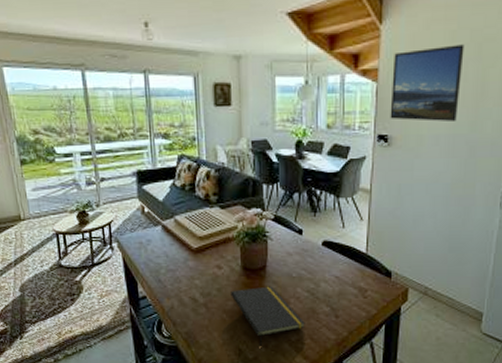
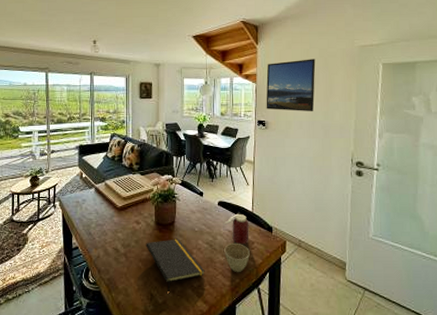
jar: none [329,255,362,293] -> present [224,213,249,245]
cup: none [329,290,362,324] -> present [224,242,250,272]

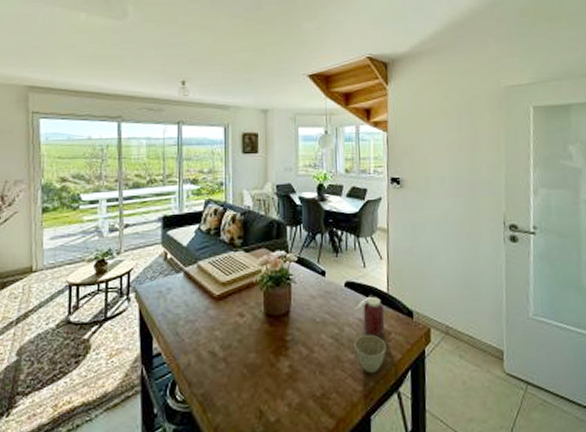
notepad: present [146,239,205,291] -> none [252,333,330,405]
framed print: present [266,59,316,111] -> none [399,102,458,165]

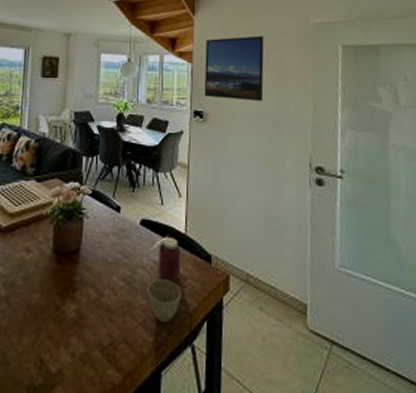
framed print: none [399,102,458,165] -> present [204,36,264,101]

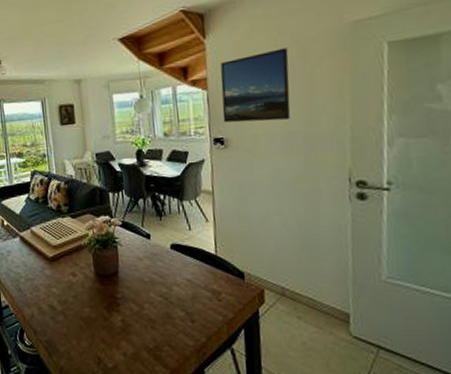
jar: present [147,236,181,282] -> none [180,257,215,296]
cup: present [147,278,181,322] -> none [183,294,217,329]

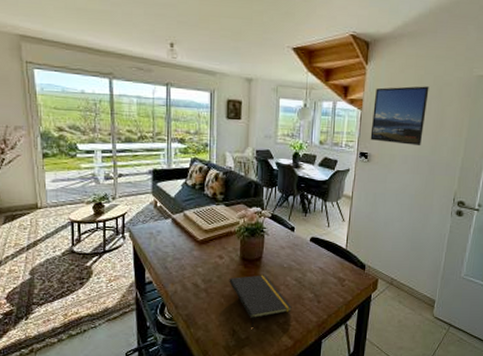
notepad: none [86,292,161,354] -> present [229,275,292,327]

